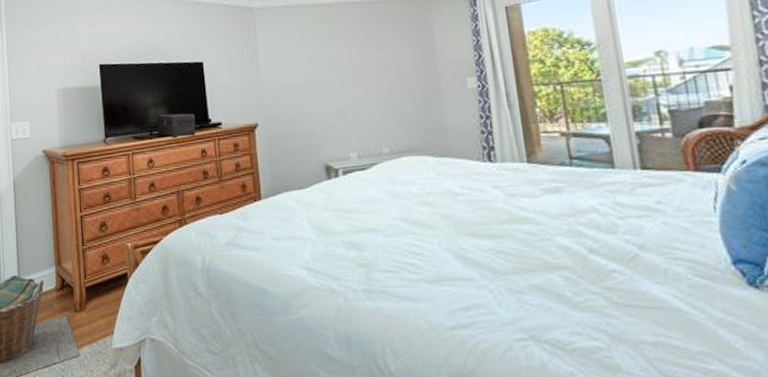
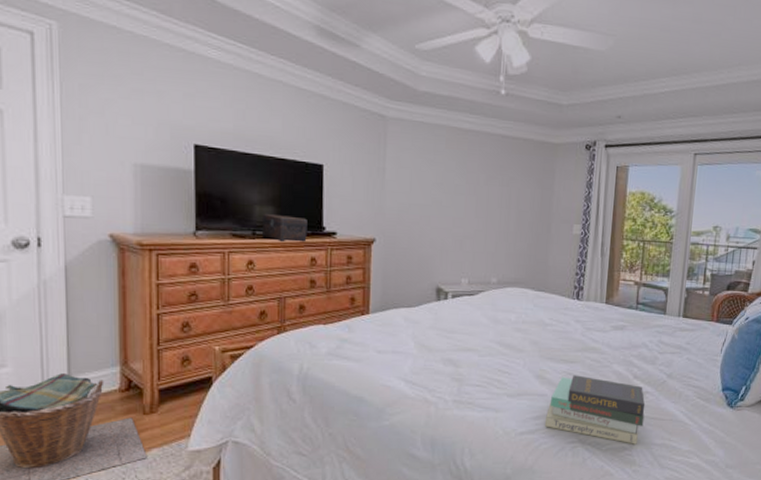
books: none [479,253,620,343] -> present [545,375,646,444]

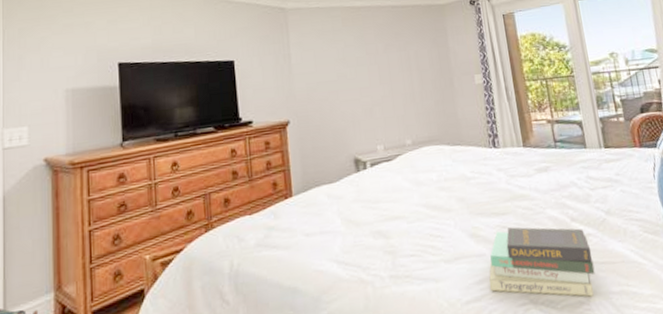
decorative box: present [262,213,307,243] -> none [183,112,226,140]

